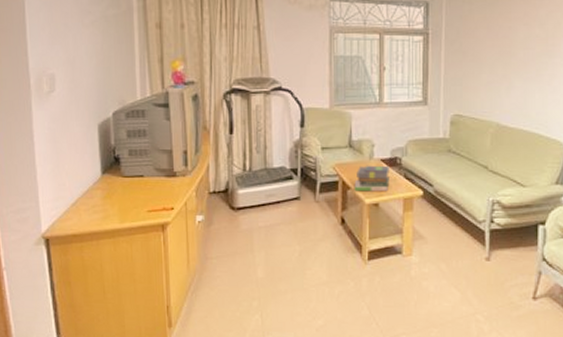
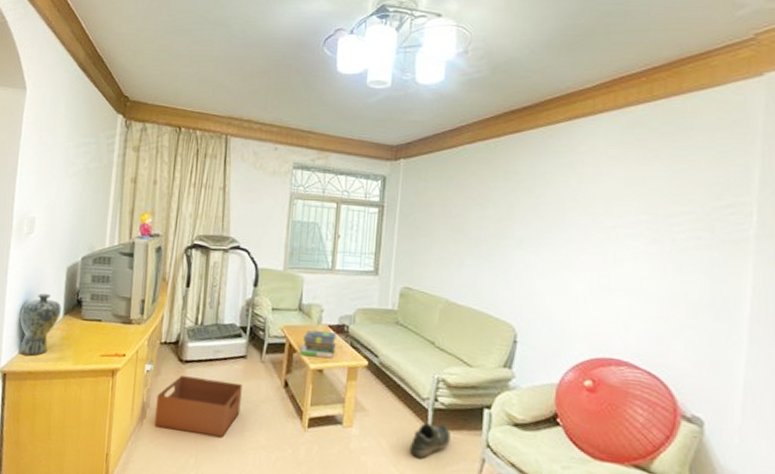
vase: none [54,153,98,220] -> present [18,293,61,357]
storage basket: none [212,223,299,279] -> present [154,376,242,438]
shoe: none [469,243,507,278] -> present [409,423,451,460]

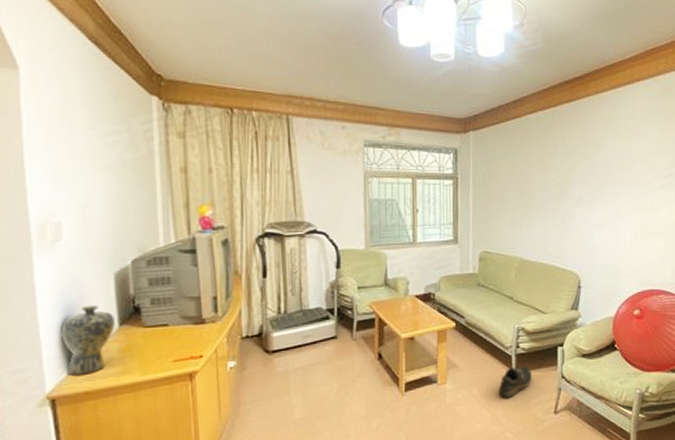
storage basket: present [154,376,242,438] -> none [245,363,337,421]
books: present [300,329,337,358] -> none [390,301,424,327]

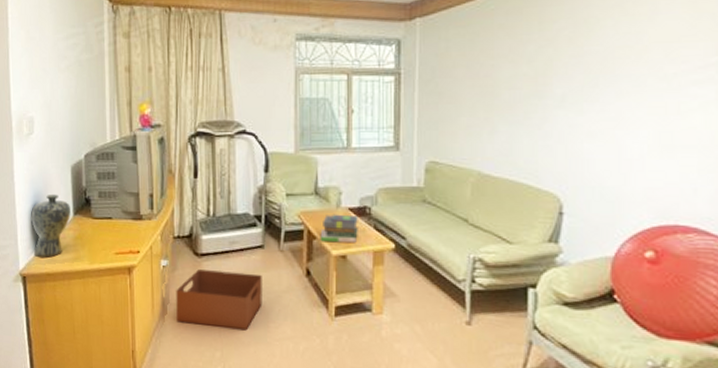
storage basket: none [245,363,337,421] -> present [176,269,263,331]
books: none [390,301,424,327] -> present [320,214,358,243]
shoe: present [498,365,532,399] -> none [447,306,492,344]

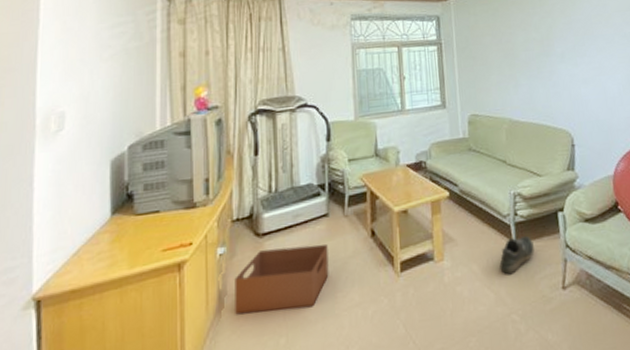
vase: present [31,194,71,259] -> none [54,194,107,274]
books: present [320,214,358,243] -> none [382,170,417,201]
shoe: none [447,306,492,344] -> present [499,235,535,275]

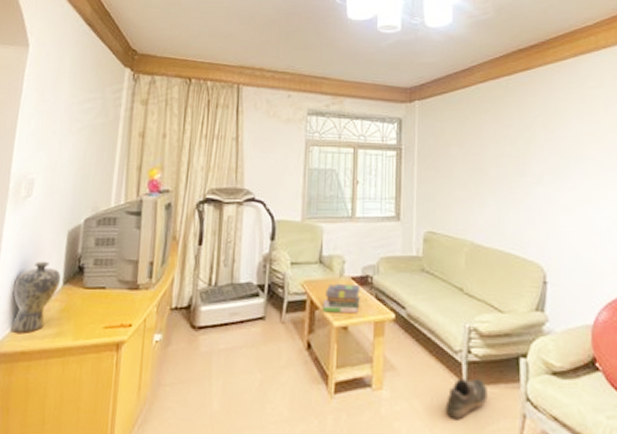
vase: none [54,194,107,274] -> present [10,261,61,334]
storage basket: present [234,244,329,315] -> none [164,344,261,413]
books: none [382,170,417,201] -> present [322,283,360,314]

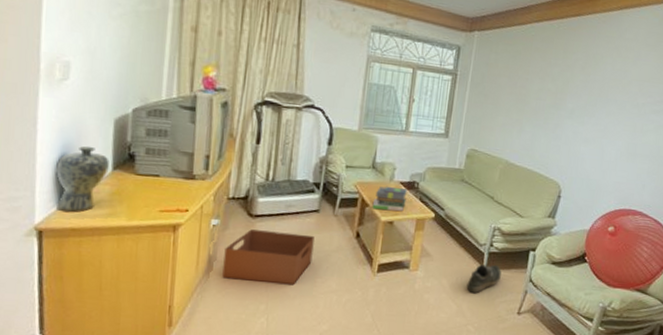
storage basket: none [164,344,261,413] -> present [222,229,315,285]

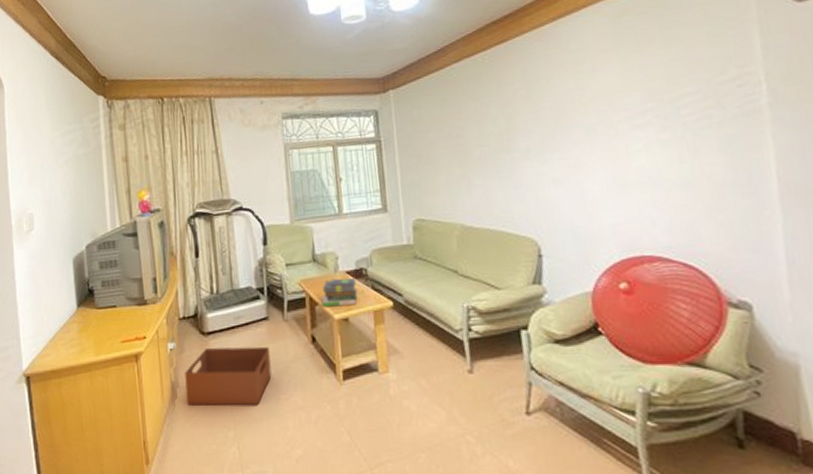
vase: present [56,145,109,213] -> none [33,288,74,356]
shoe: present [466,264,501,294] -> none [451,353,492,394]

